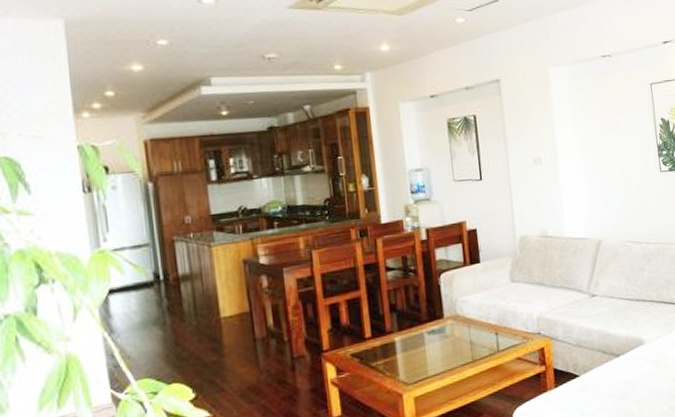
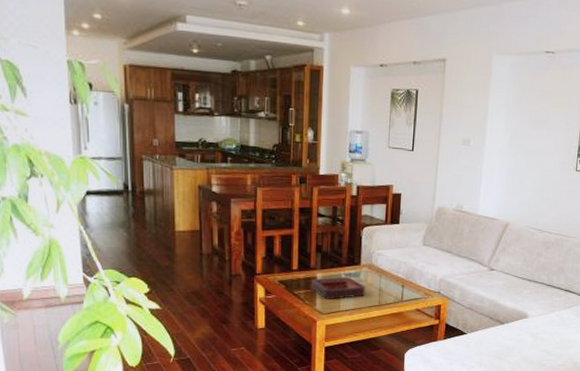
decorative tray: none [389,334,454,366] -> present [311,276,365,299]

